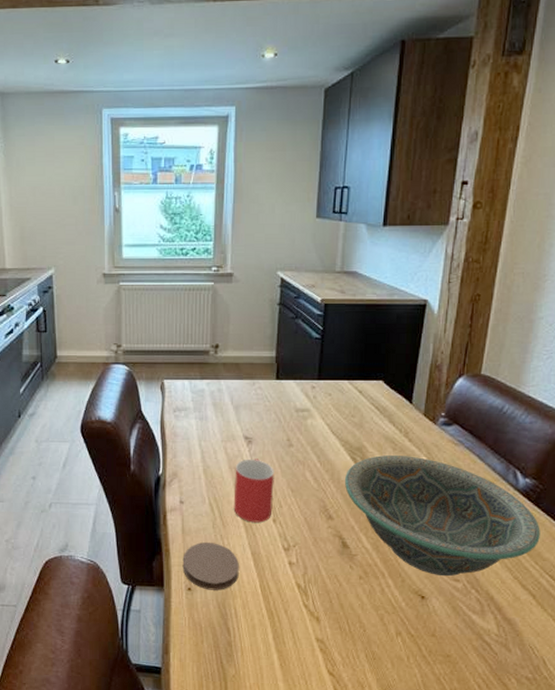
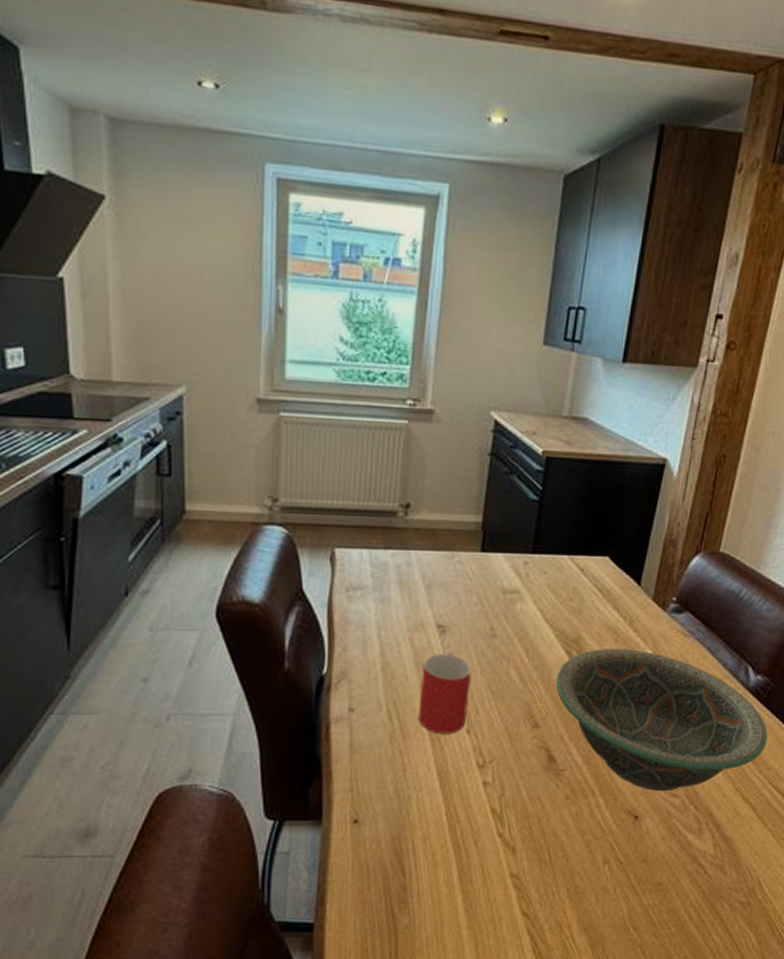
coaster: present [182,542,239,590] -> none [348,761,421,822]

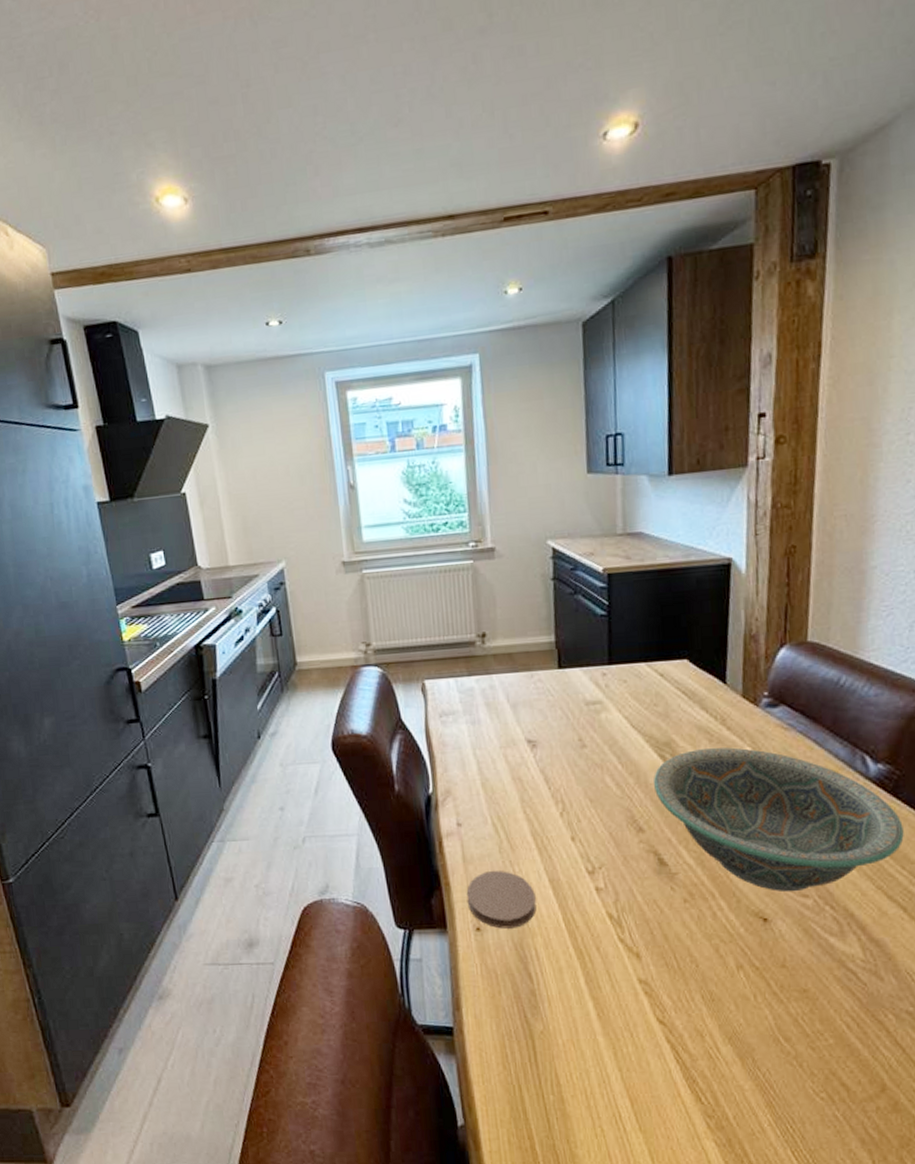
coaster: none [348,761,421,822] -> present [466,871,537,929]
mug: present [418,653,472,734] -> none [519,765,569,843]

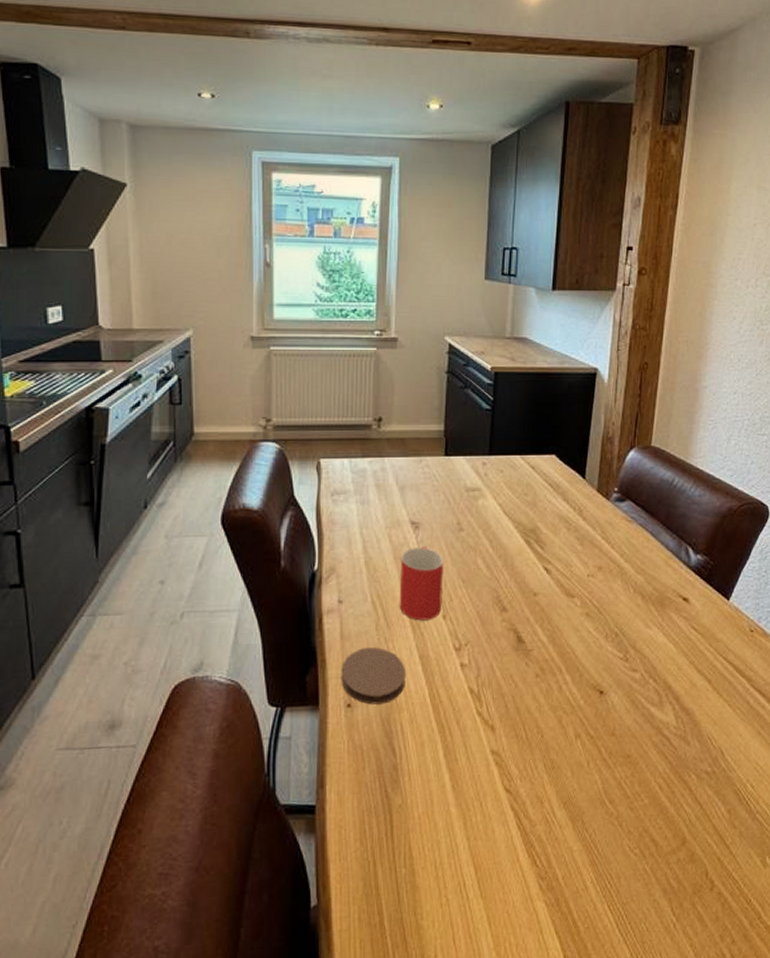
mug: none [519,765,569,843] -> present [399,546,444,621]
decorative bowl: present [653,747,904,892] -> none [518,536,713,667]

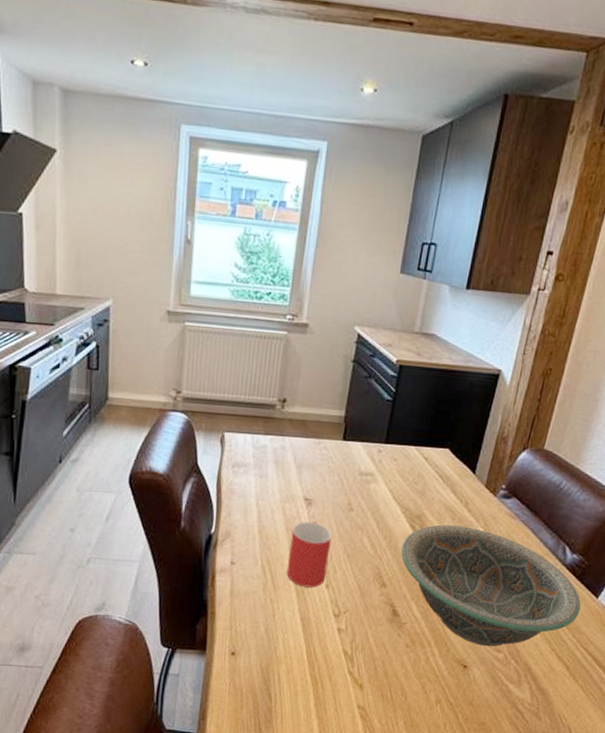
coaster: present [341,647,405,705] -> none [227,606,287,656]
decorative bowl: none [518,536,713,667] -> present [401,525,581,647]

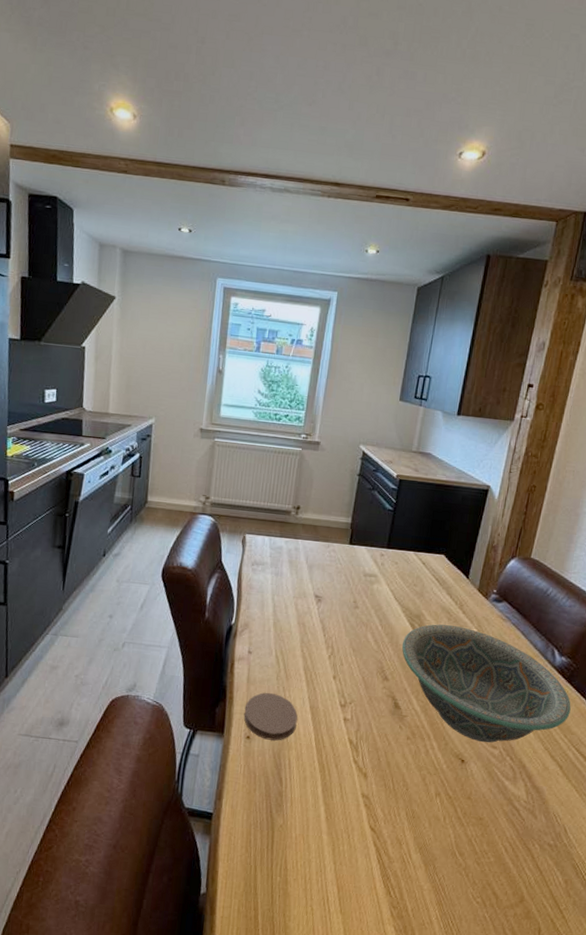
coaster: none [227,606,287,656] -> present [244,692,298,741]
mug: present [286,521,332,588] -> none [297,616,339,678]

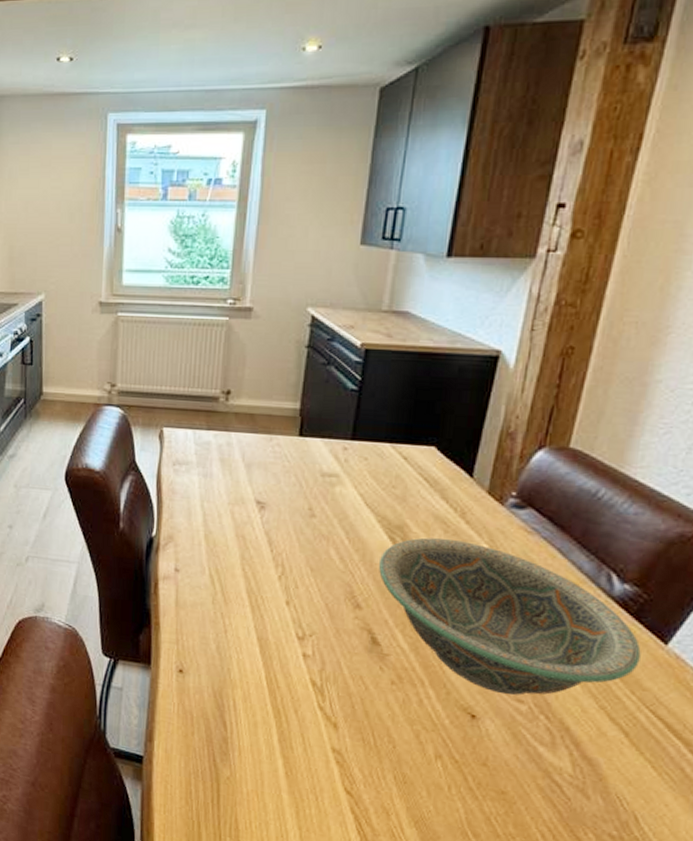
coaster: present [244,692,298,741] -> none [174,618,242,677]

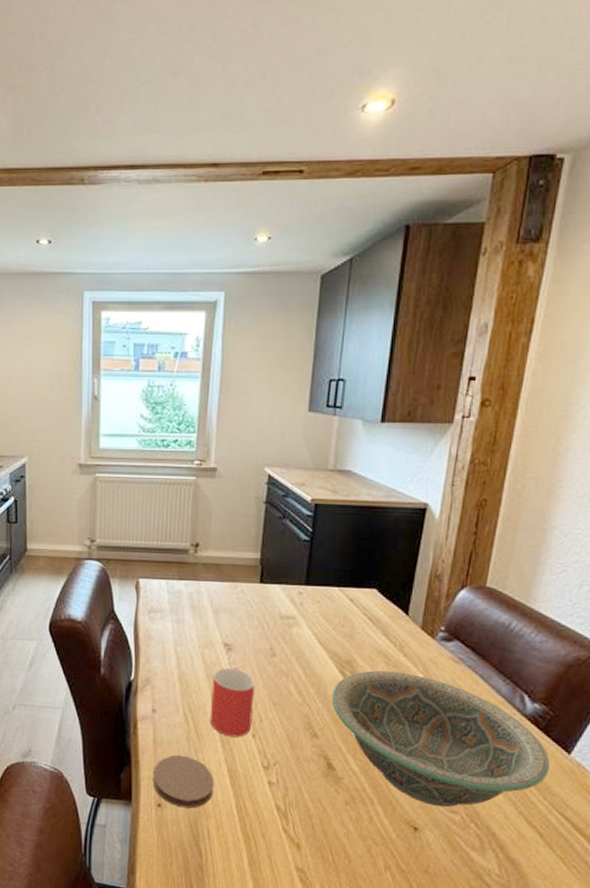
coaster: none [174,618,242,677] -> present [152,755,214,809]
mug: none [238,527,291,604] -> present [209,667,255,737]

